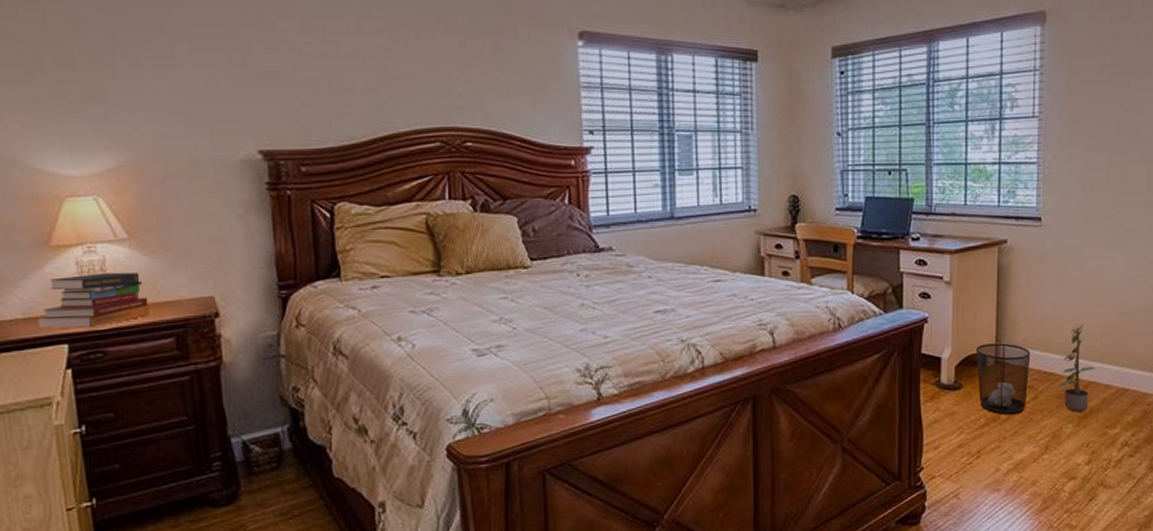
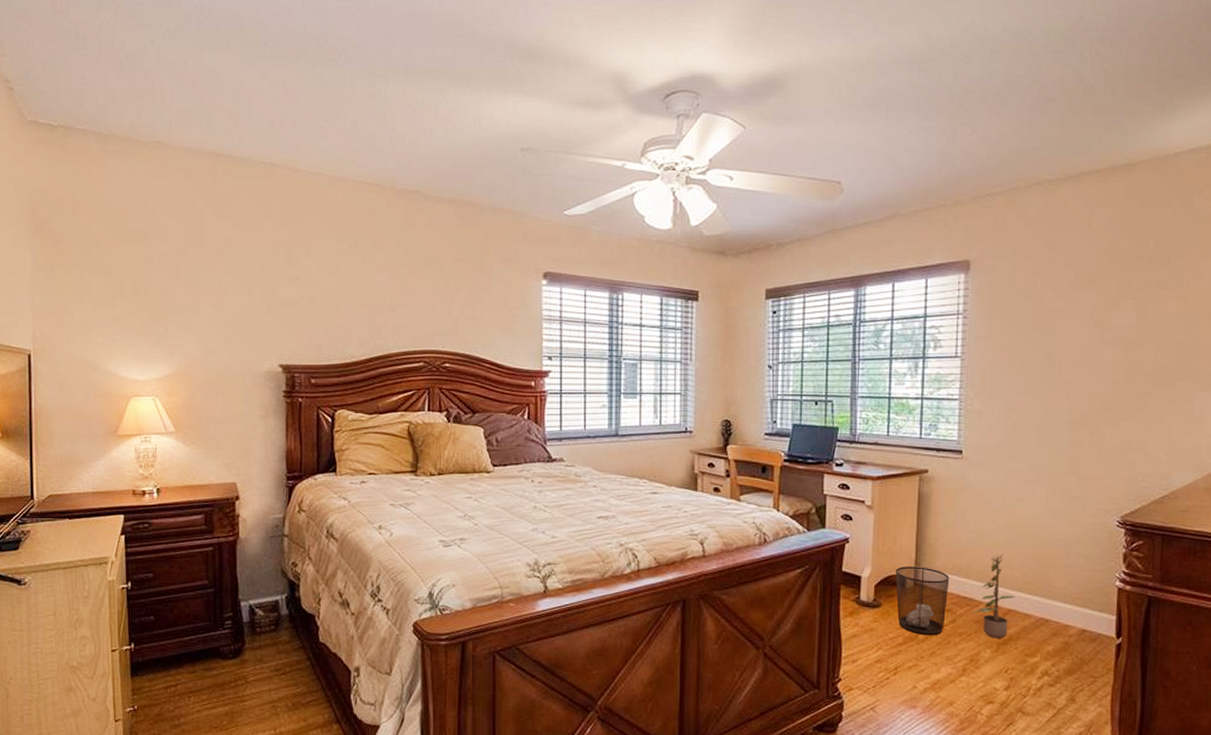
books: present [37,272,150,329] -> none [103,458,186,503]

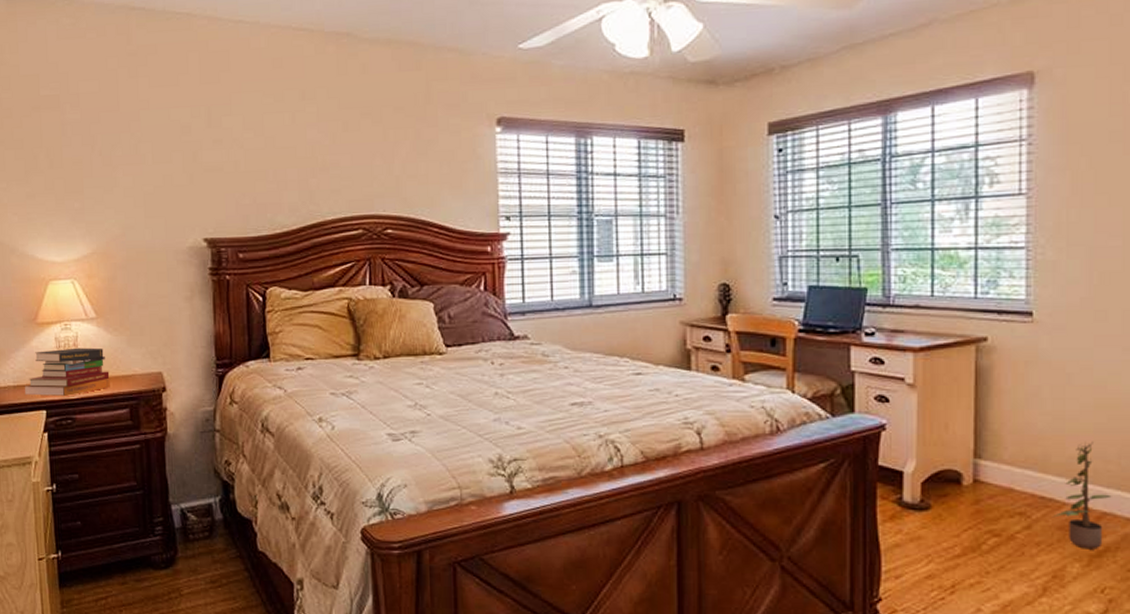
books: none [103,458,186,503] -> present [24,347,110,397]
waste bin: present [896,566,950,636] -> none [949,459,1021,546]

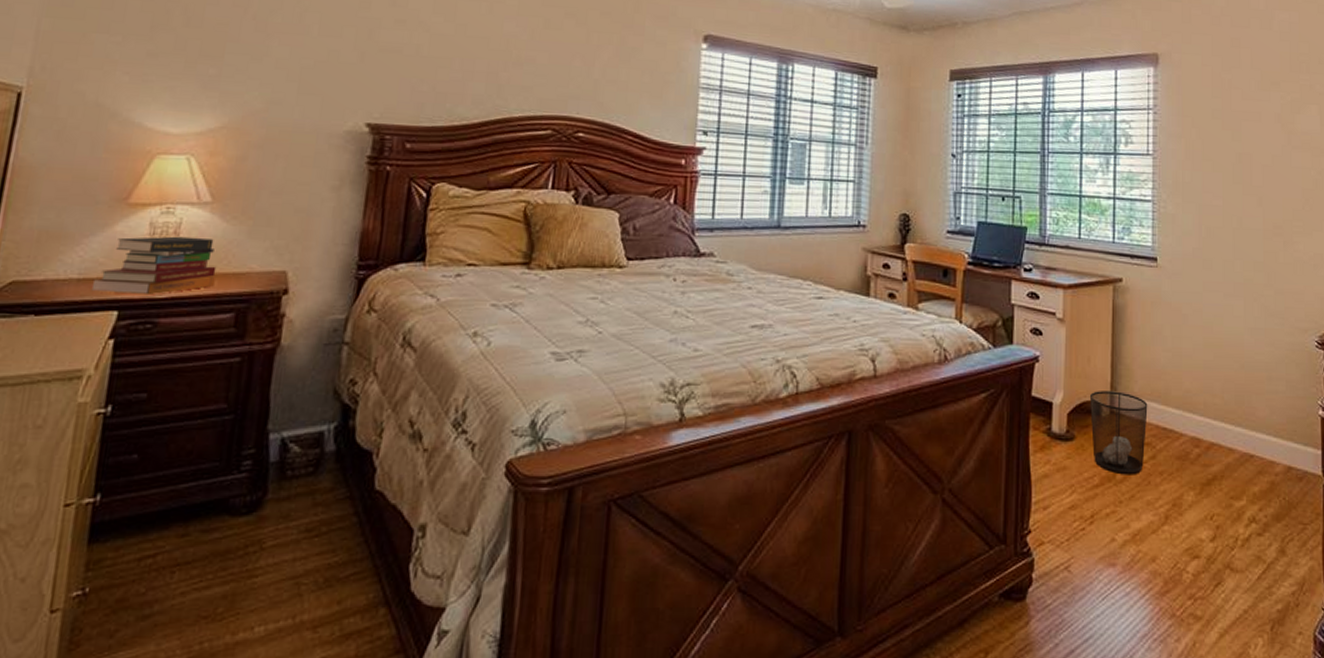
waste bin: none [949,459,1021,546] -> present [1090,391,1148,475]
potted plant: present [1052,441,1112,550] -> none [1172,376,1218,478]

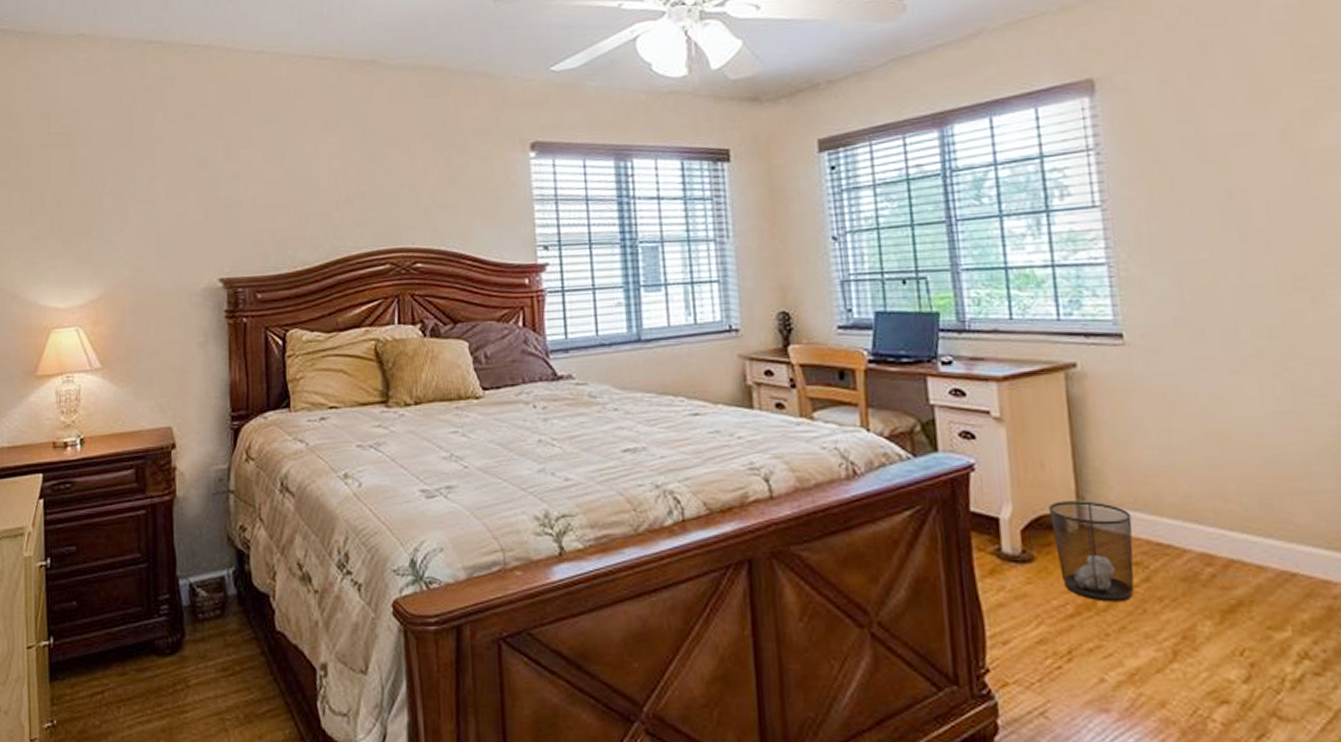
books: present [91,236,217,296] -> none [19,401,114,458]

